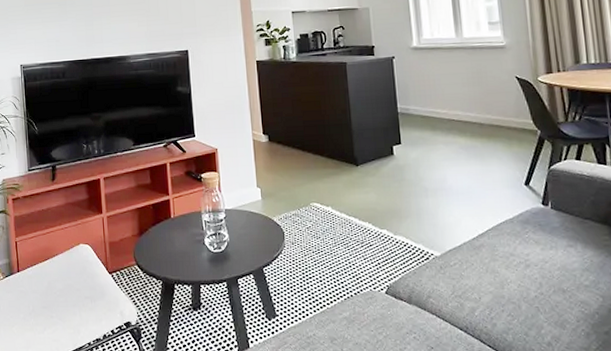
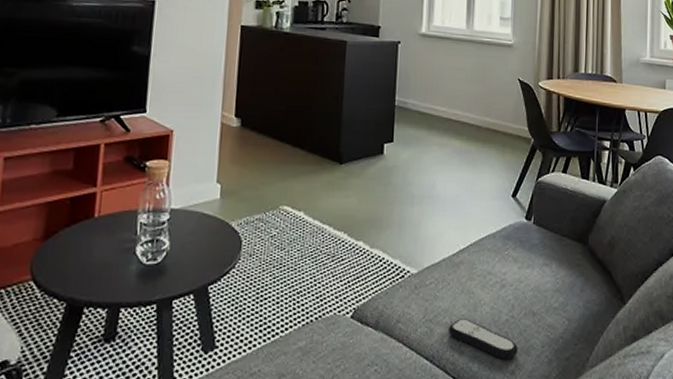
remote control: none [478,295,552,332] -> present [449,318,518,360]

